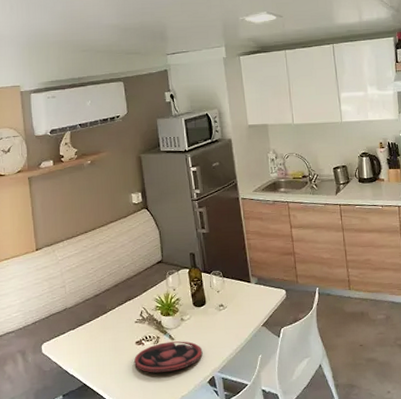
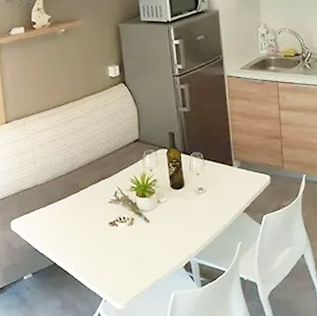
plate: present [134,341,203,373] -> none [107,224,179,255]

